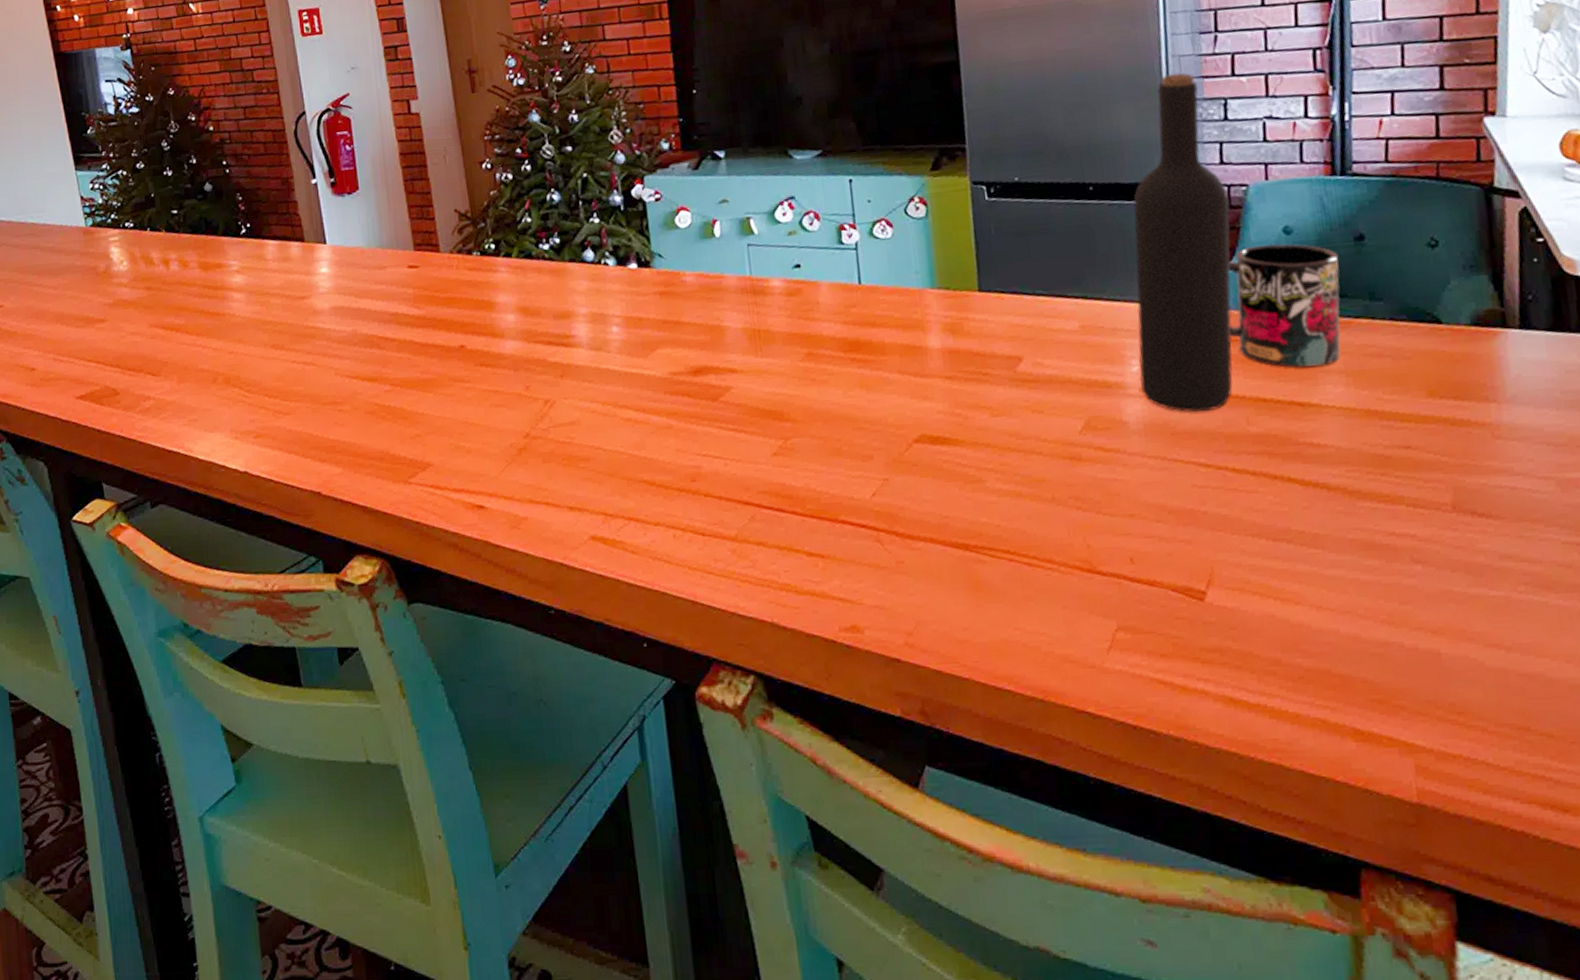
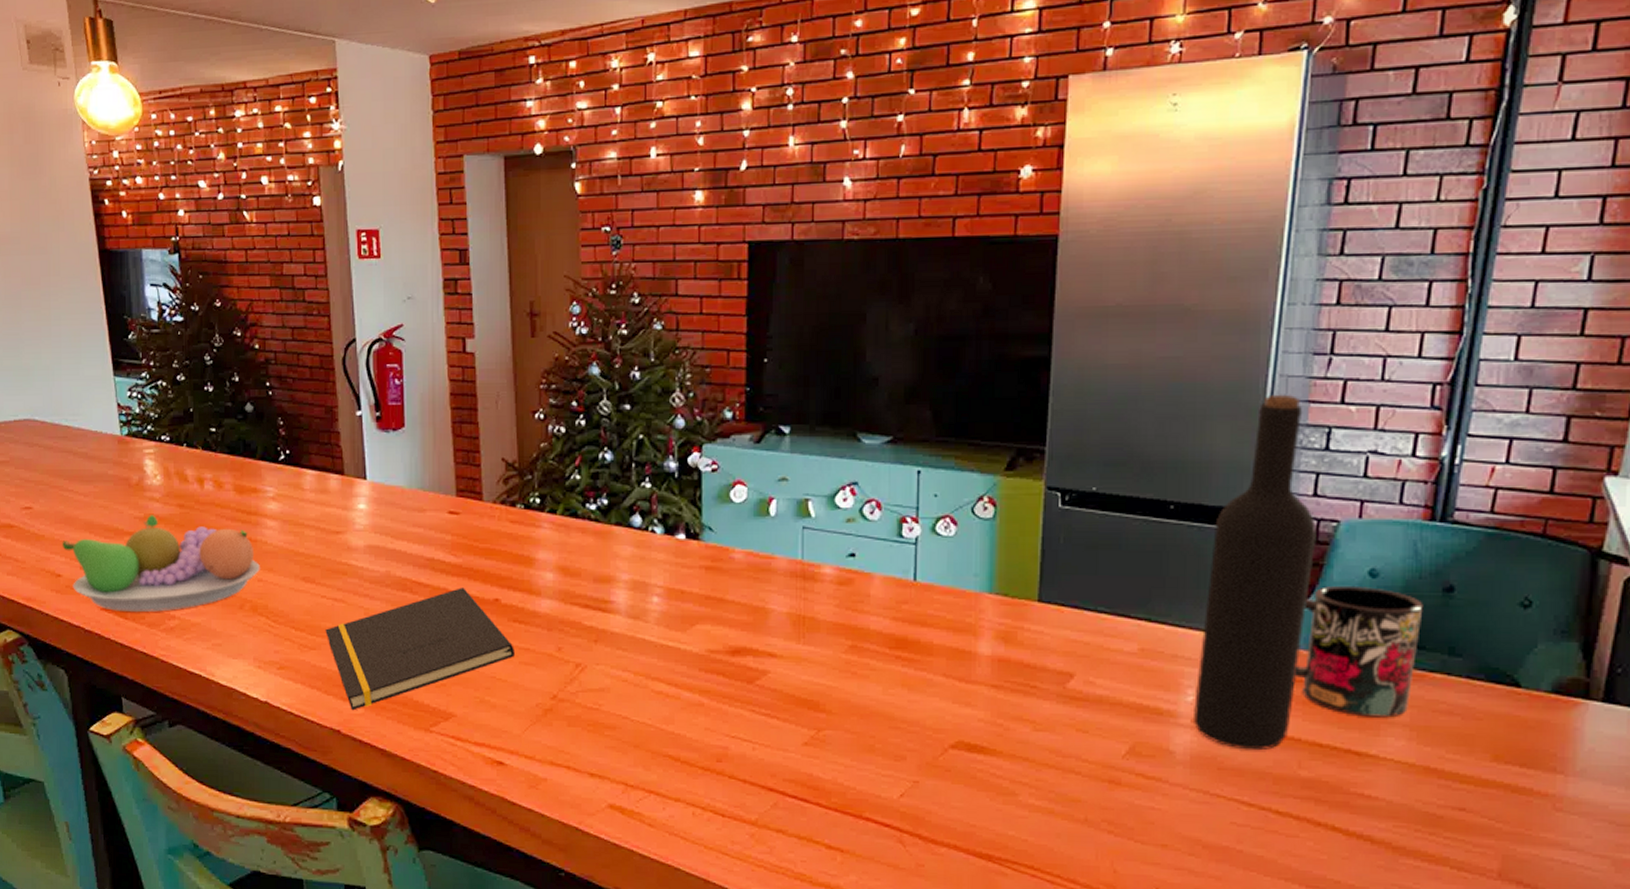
fruit bowl: none [34,300,230,398] -> present [62,515,260,613]
notepad: none [298,338,485,471] -> present [325,588,514,711]

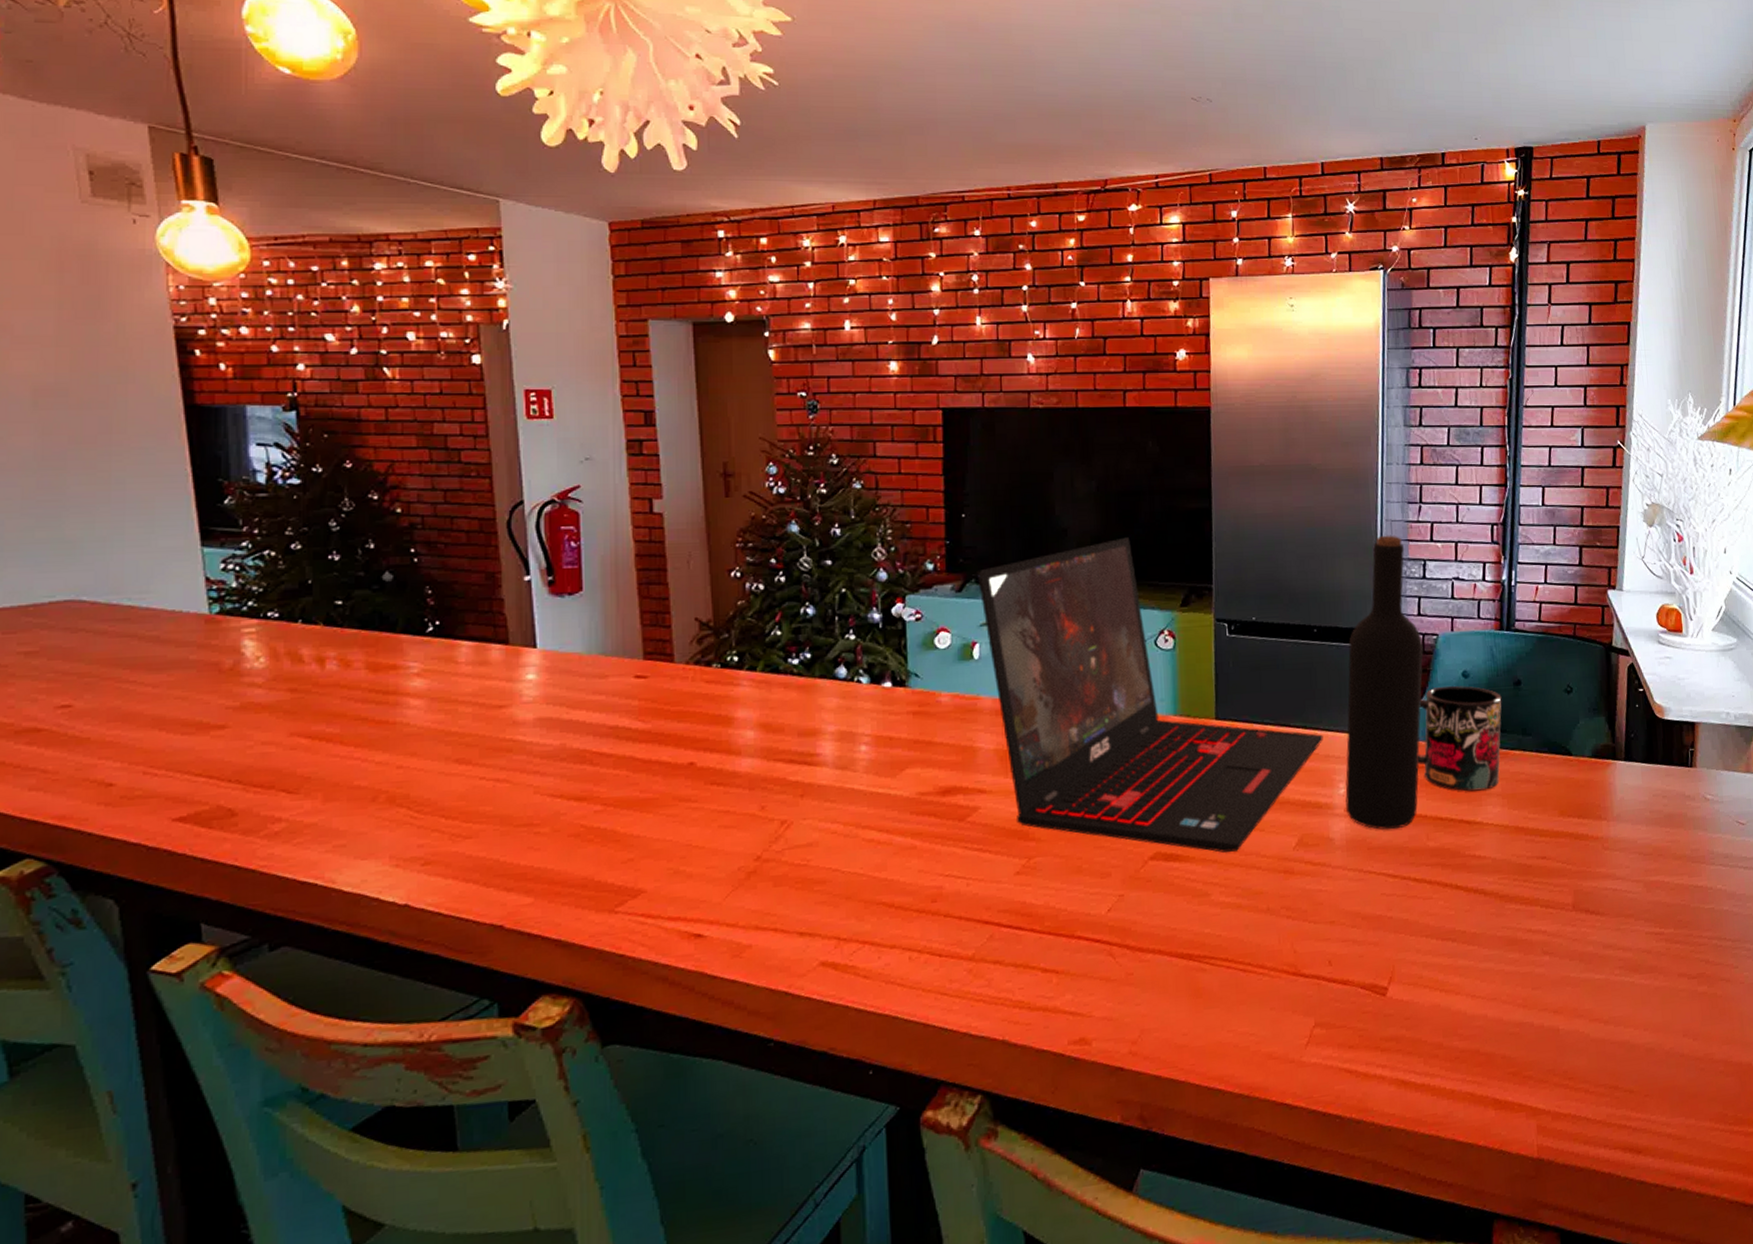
fruit bowl: present [62,515,260,613] -> none [117,703,400,820]
notepad: present [325,588,514,711] -> none [484,754,713,902]
laptop: none [777,389,1172,751] -> present [976,537,1324,853]

